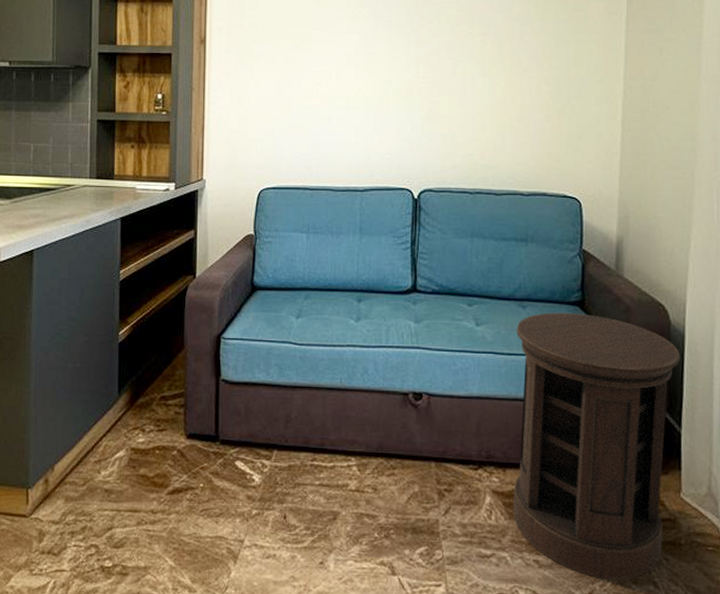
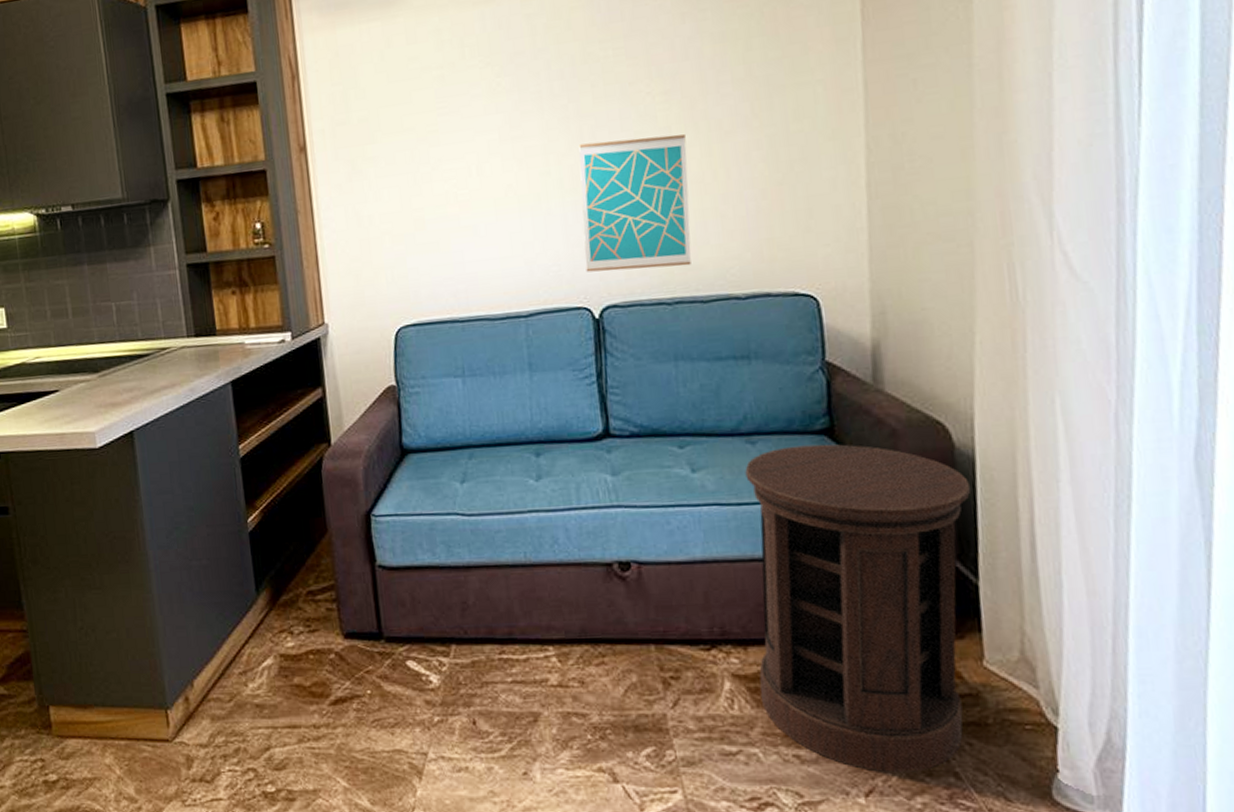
wall art: none [411,64,495,166] -> present [579,134,691,272]

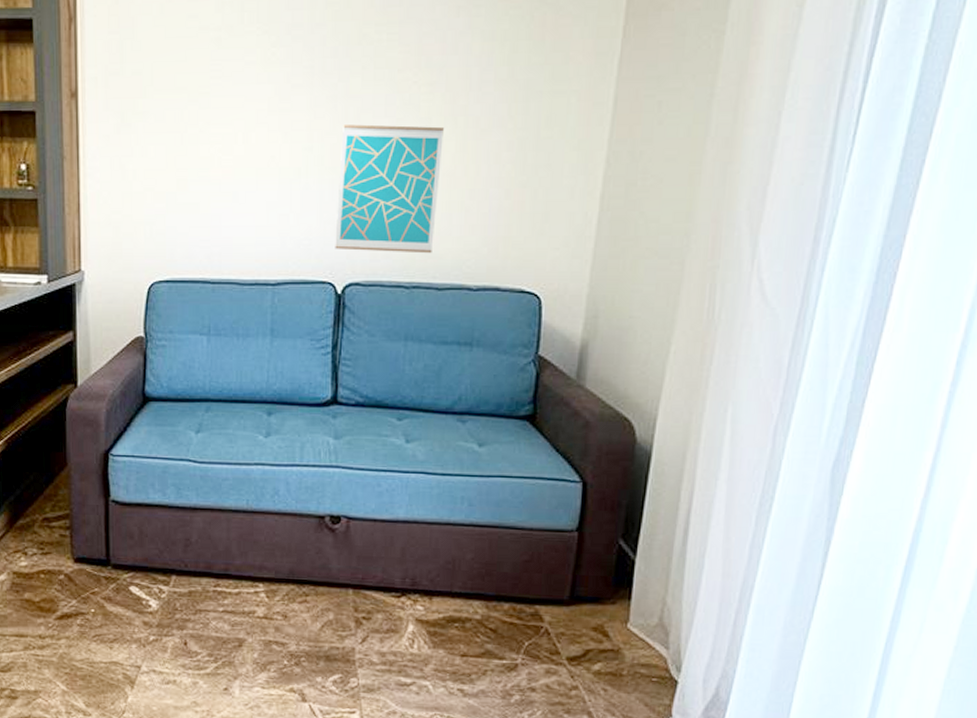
side table: present [745,444,971,772] -> none [437,428,644,709]

